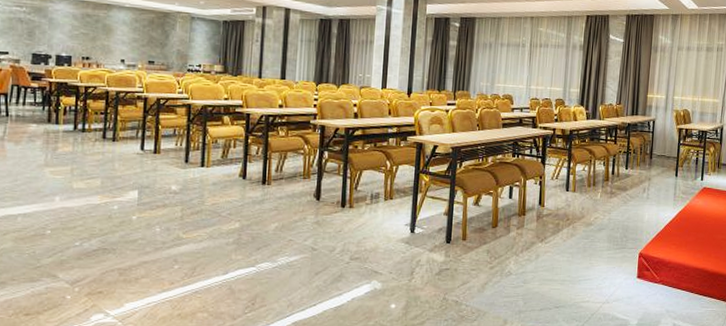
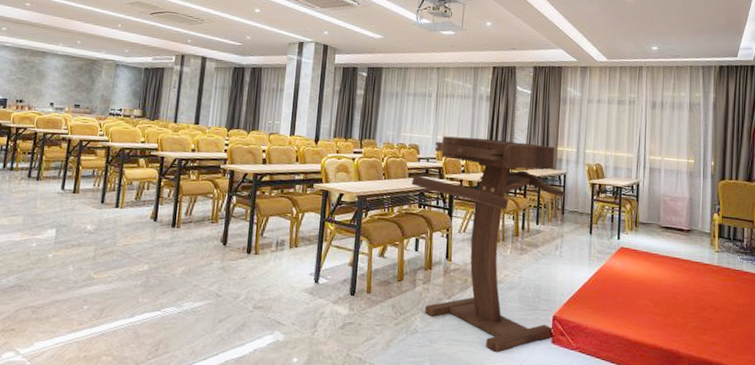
lectern: none [505,86,654,289] -> present [411,136,566,353]

